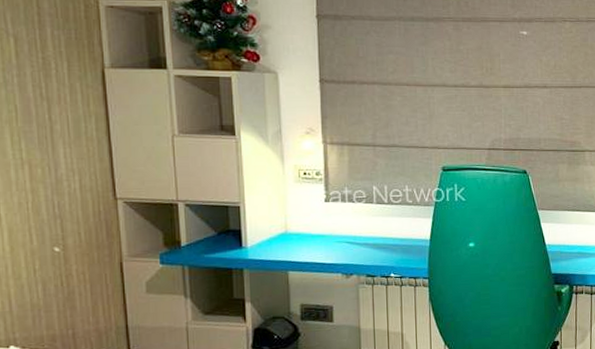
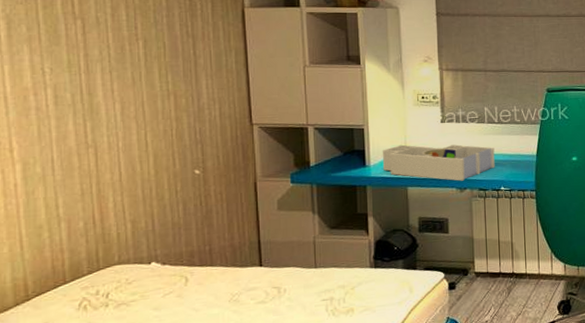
desk organizer: none [260,225,384,266] -> present [382,144,495,181]

